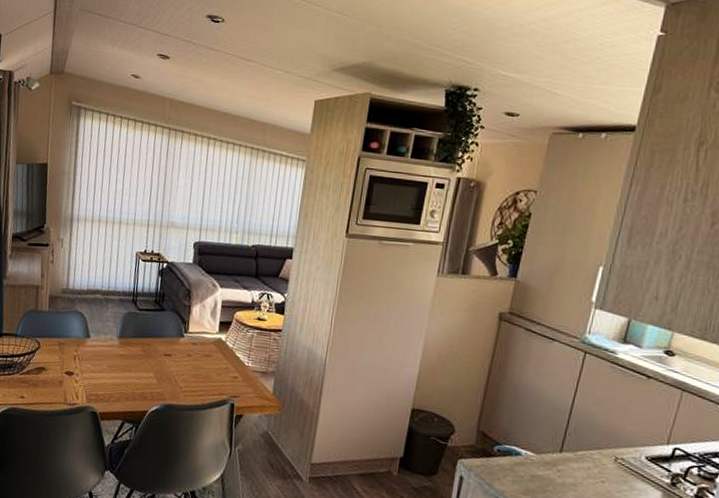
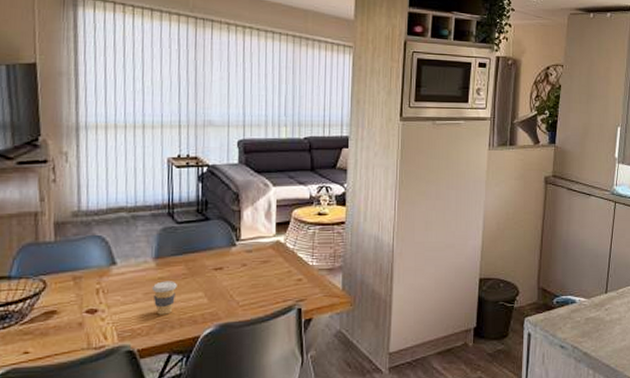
coffee cup: none [114,358,134,387] -> present [151,281,177,315]

